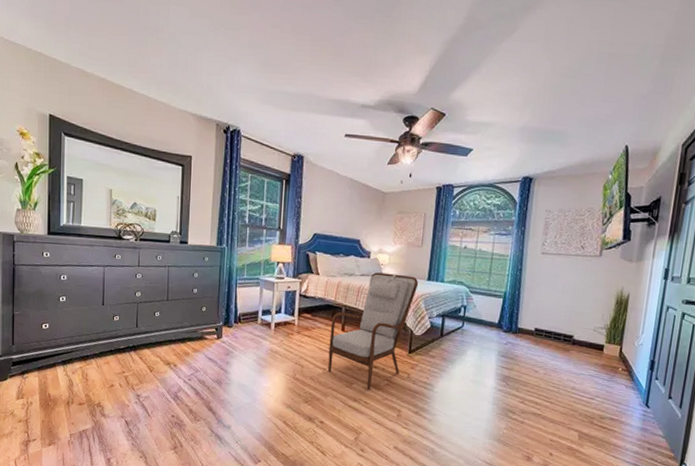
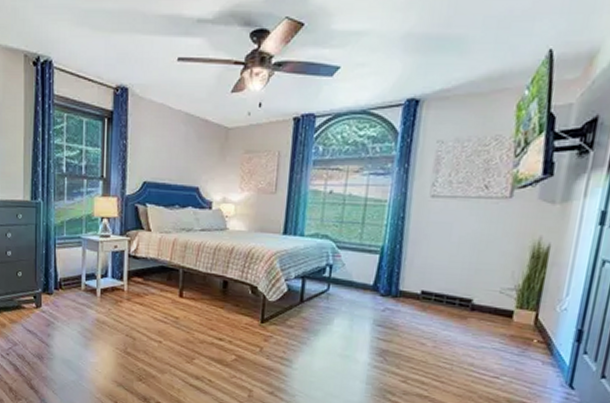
armchair: present [327,272,419,390] -> none [163,226,273,366]

